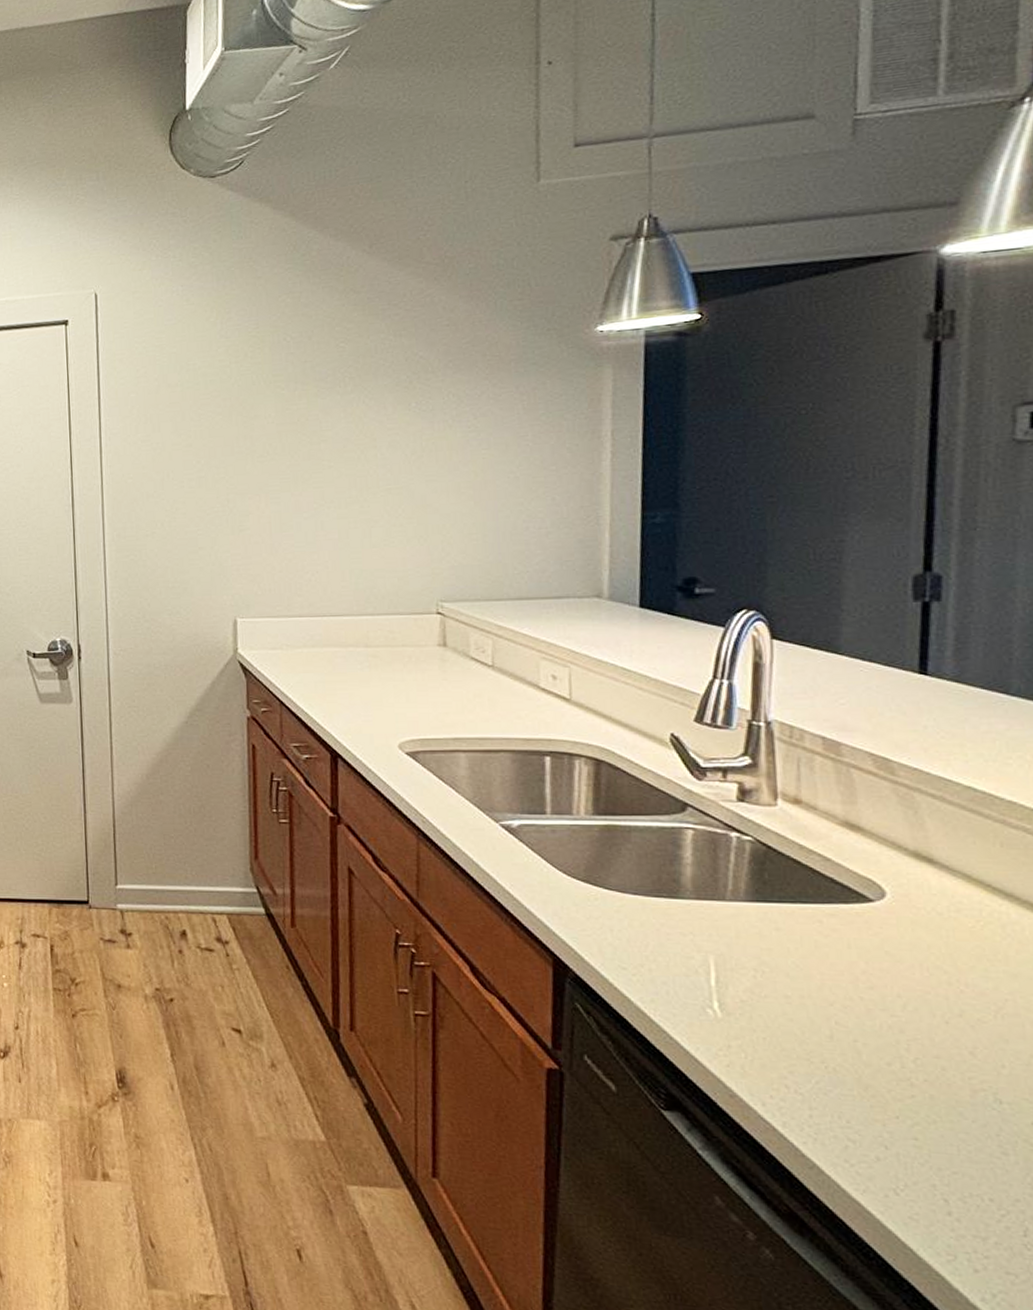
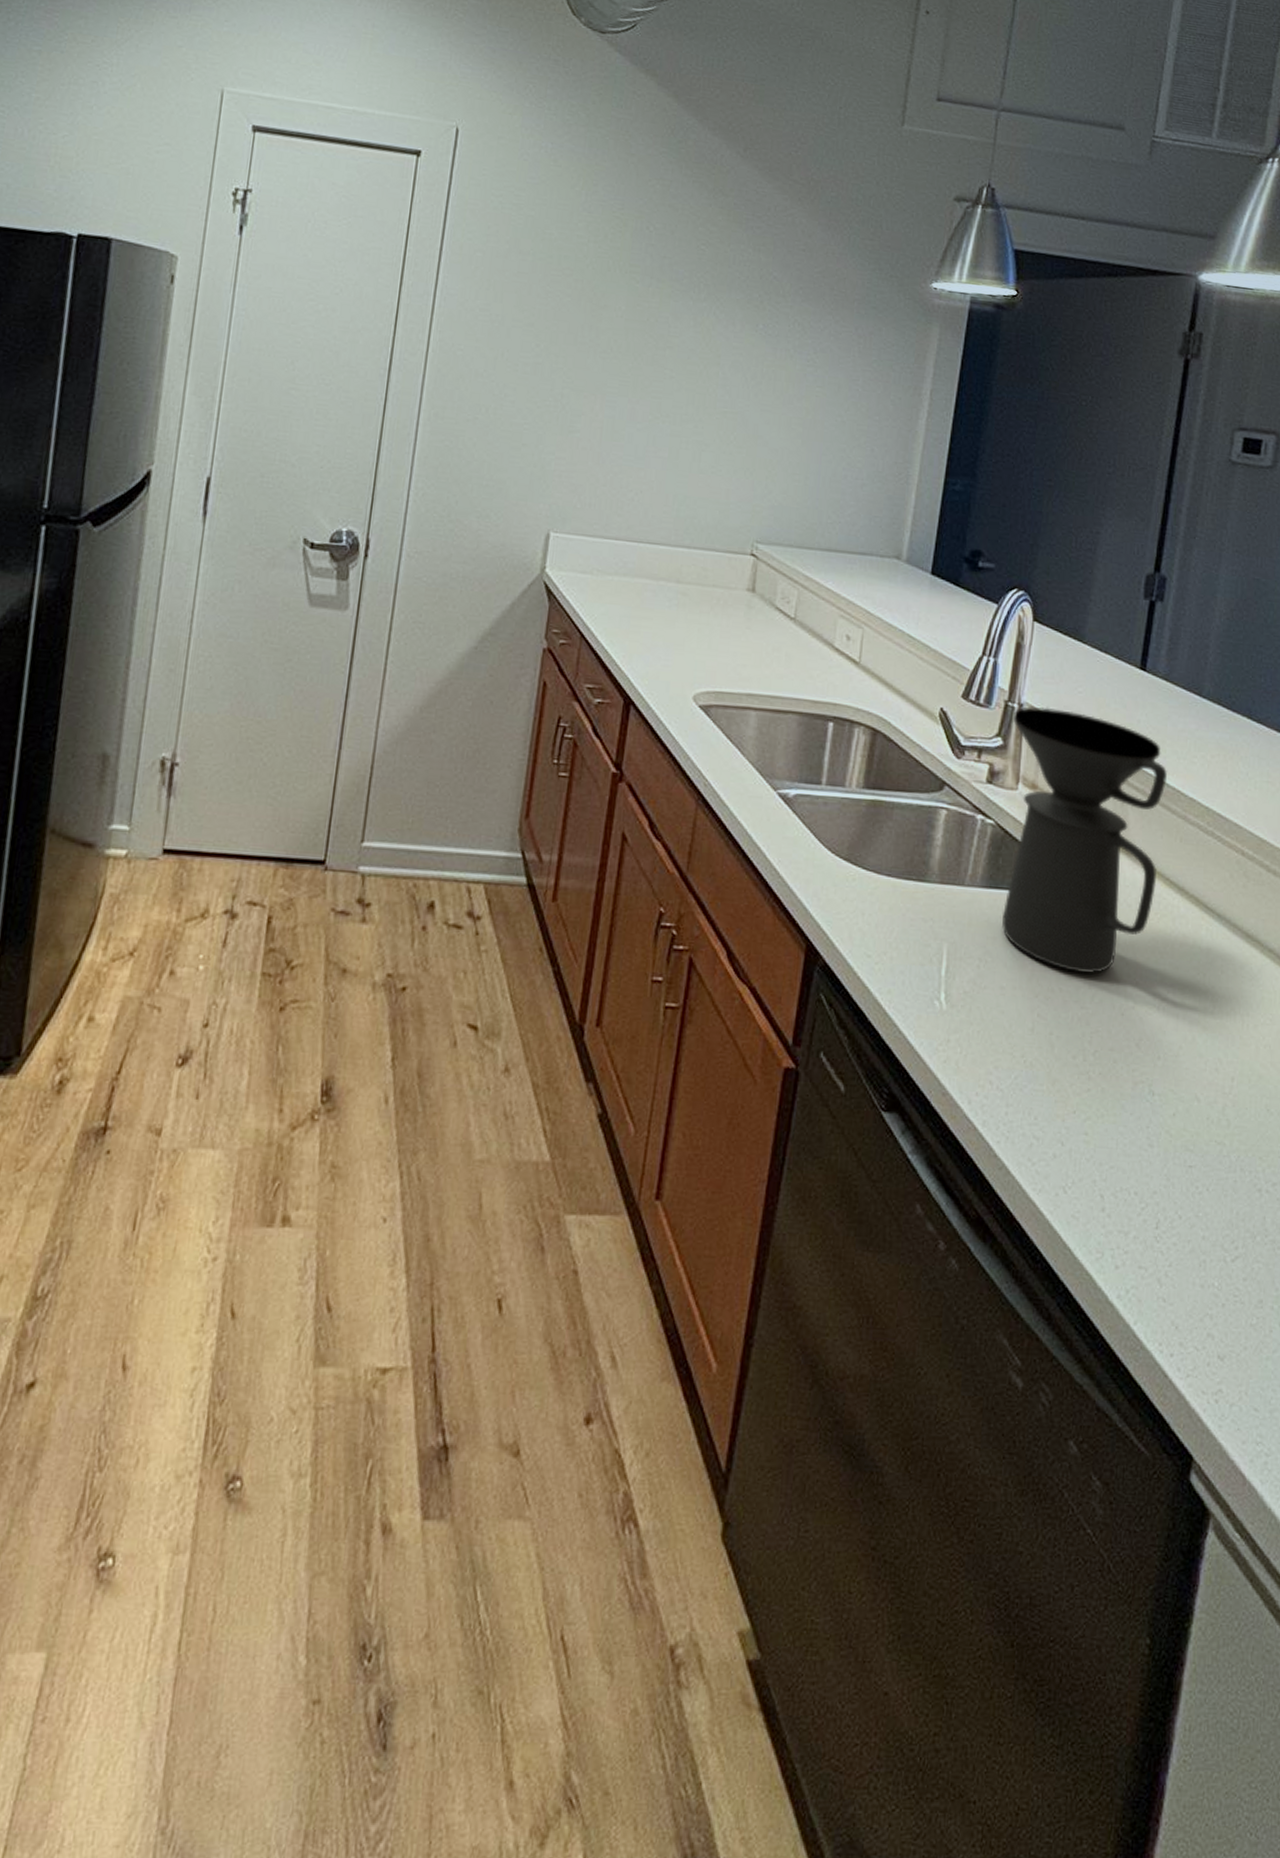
coffee maker: none [760,722,973,983] -> present [1002,706,1167,974]

